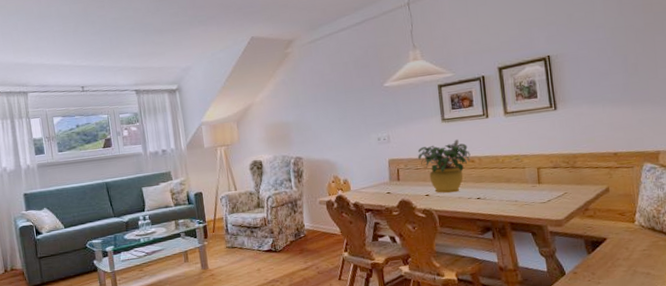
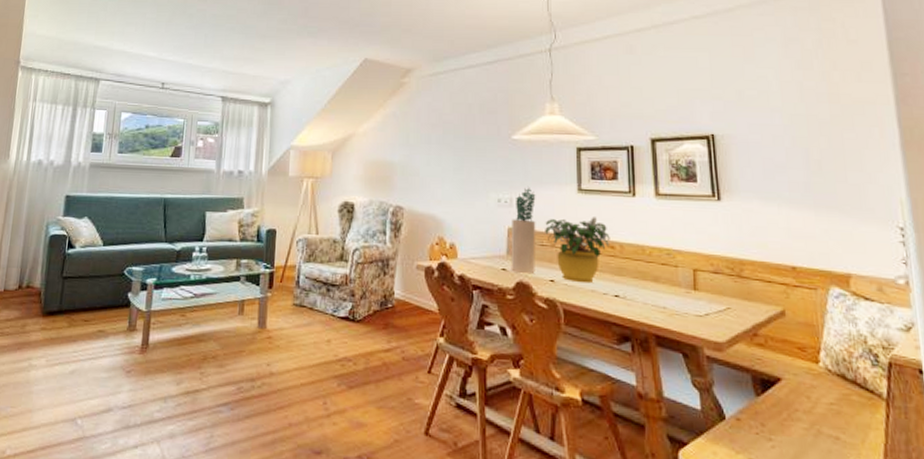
vase: none [391,124,413,194] -> present [511,187,536,275]

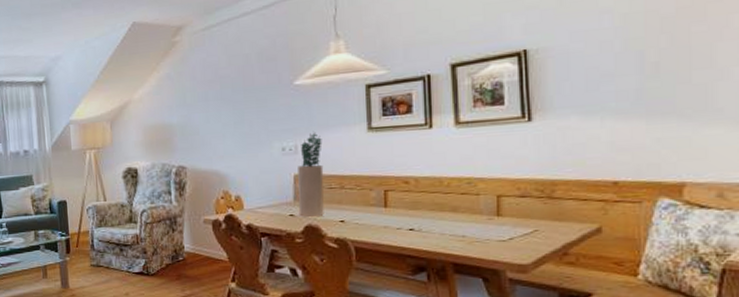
potted flower: present [545,217,610,284] -> none [333,154,404,221]

